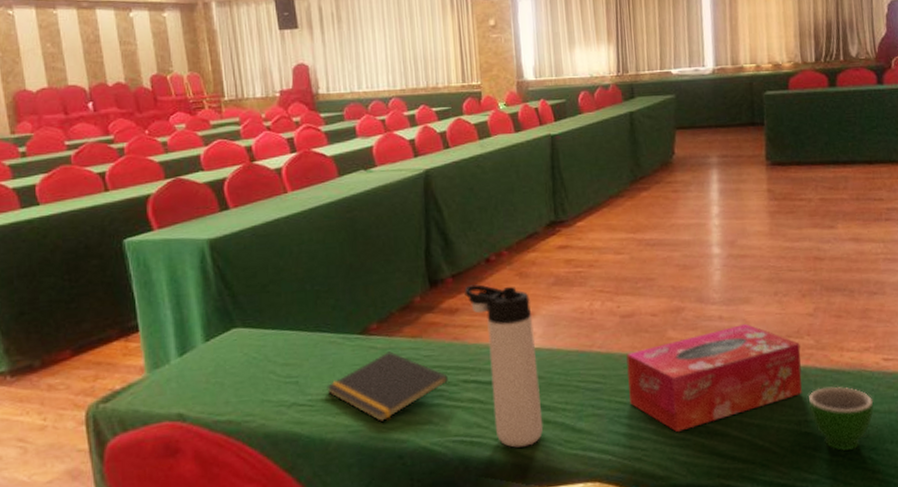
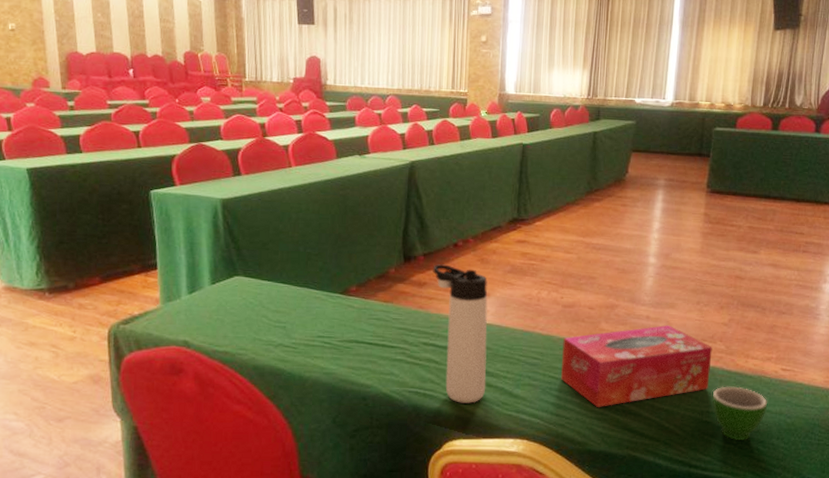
notepad: present [326,351,448,422] -> none [309,311,411,368]

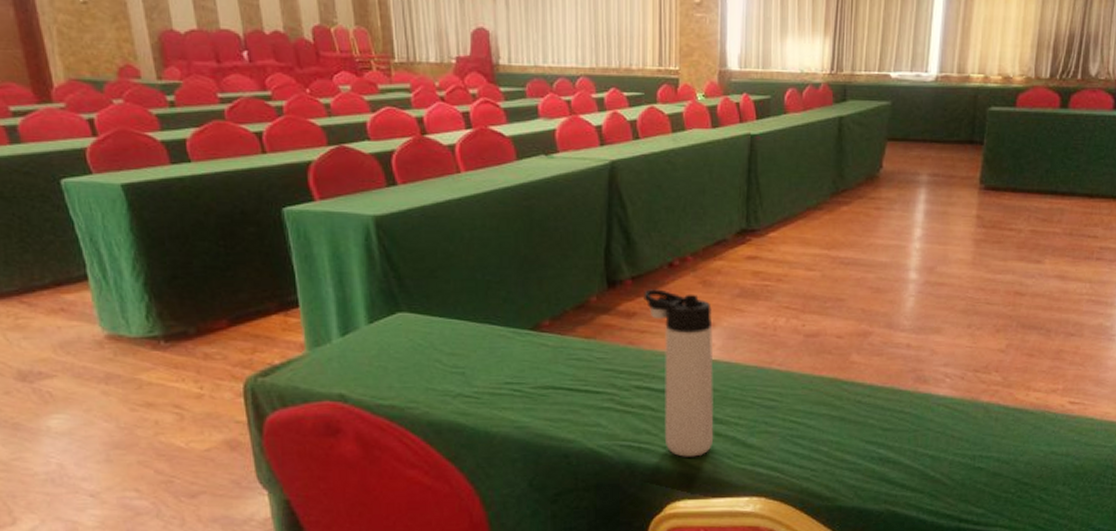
tissue box: present [561,325,712,407] -> none [805,355,987,456]
teacup: present [712,386,767,440] -> none [986,425,1051,488]

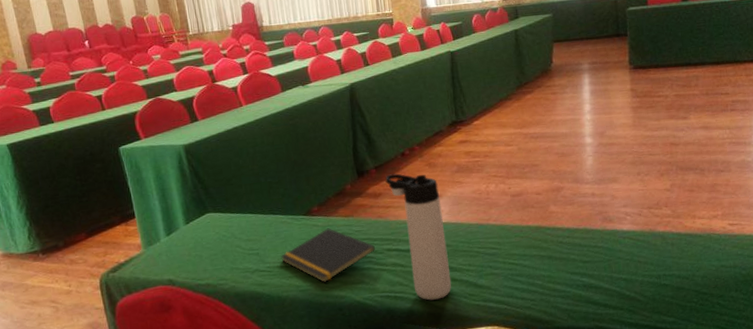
notepad: none [494,350,620,420] -> present [281,228,375,282]

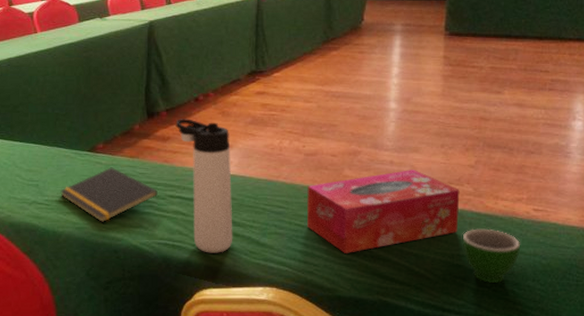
tissue box: none [516,199,661,286] -> present [307,170,460,253]
teacup: none [666,246,721,298] -> present [462,228,520,283]

